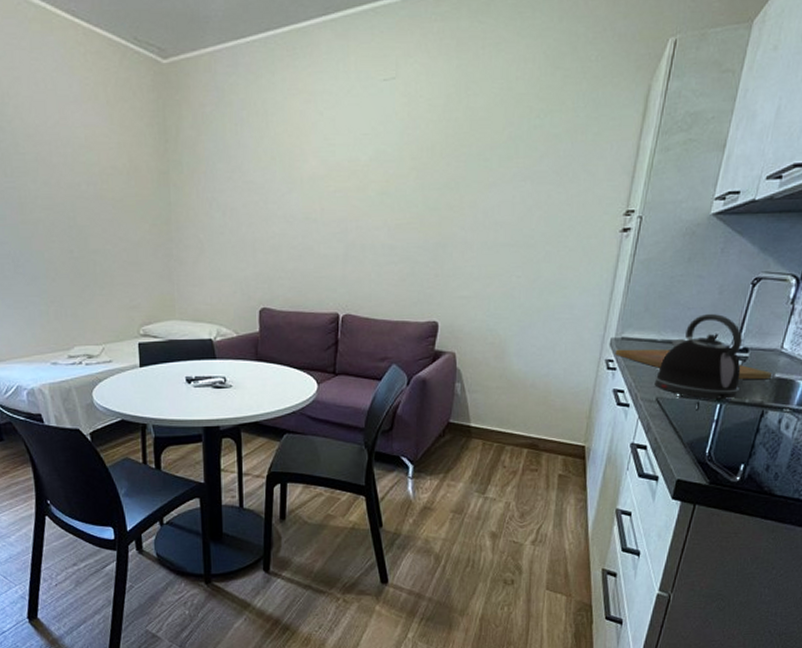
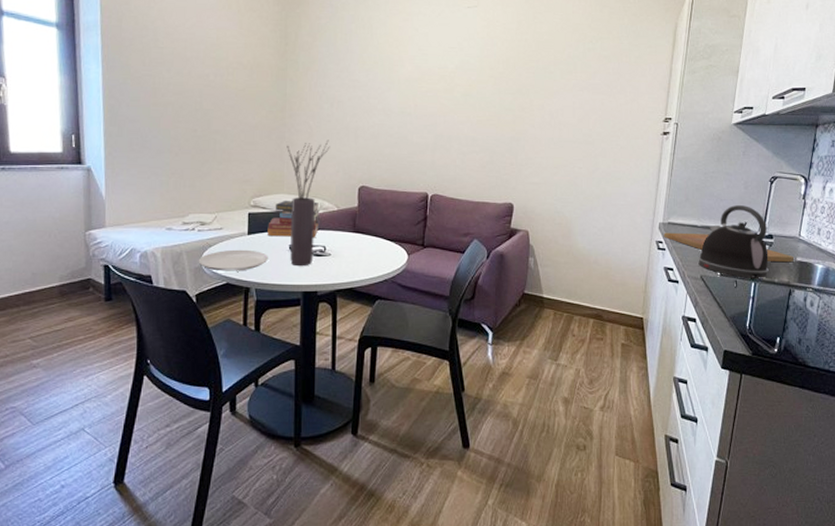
plate: none [89,383,164,408] -> present [198,249,268,271]
books: none [160,327,216,368] -> present [267,200,319,237]
vase: none [175,255,225,399] -> present [287,140,330,265]

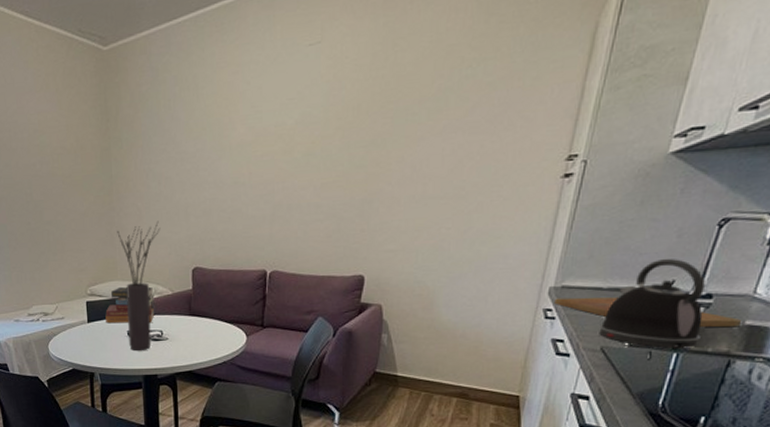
plate: present [198,249,268,271] -> none [45,337,109,358]

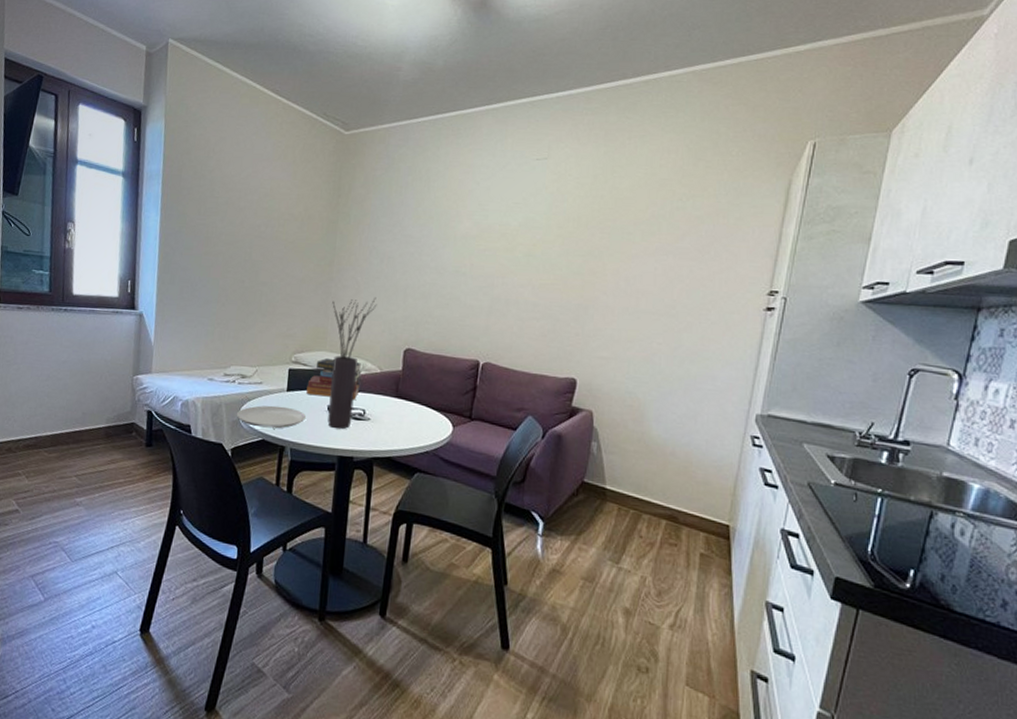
plate: none [45,337,109,358] -> present [236,405,306,429]
cutting board: present [554,297,743,328] -> none [761,426,940,478]
kettle: present [599,258,705,348] -> none [805,400,903,494]

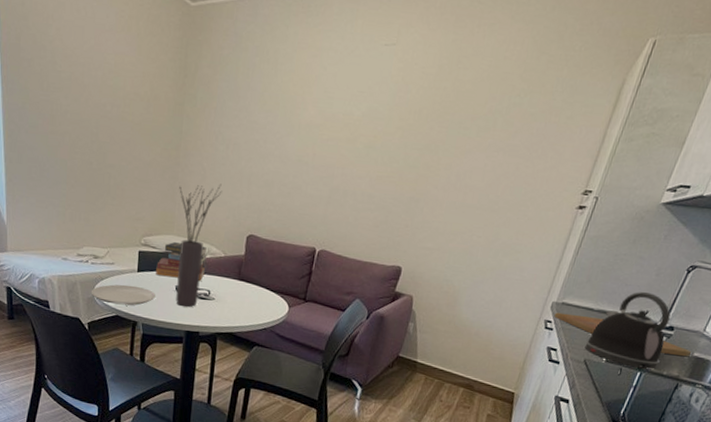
cutting board: none [761,426,940,478] -> present [554,312,692,357]
kettle: none [805,400,903,494] -> present [585,291,671,370]

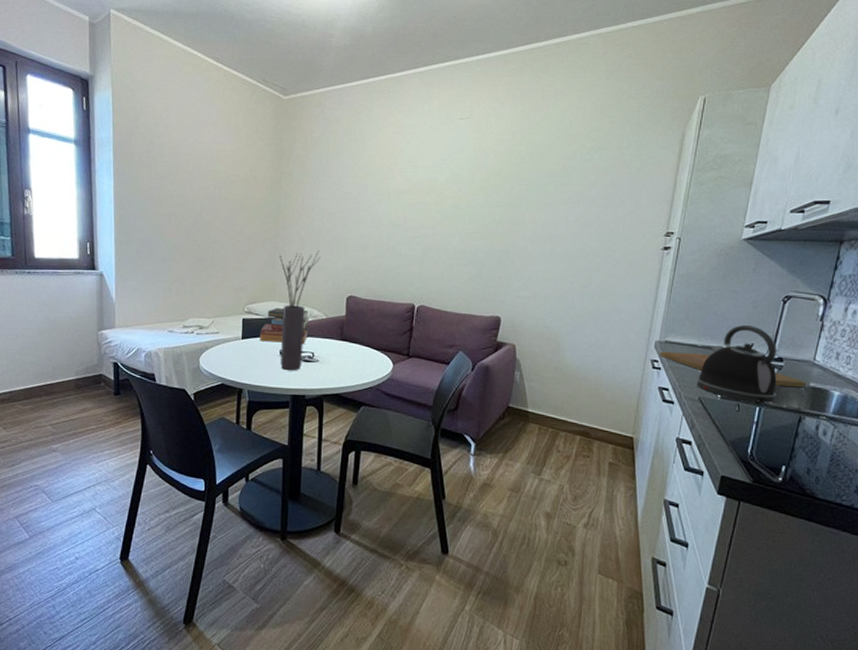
plate: present [91,284,155,306] -> none [196,352,260,373]

